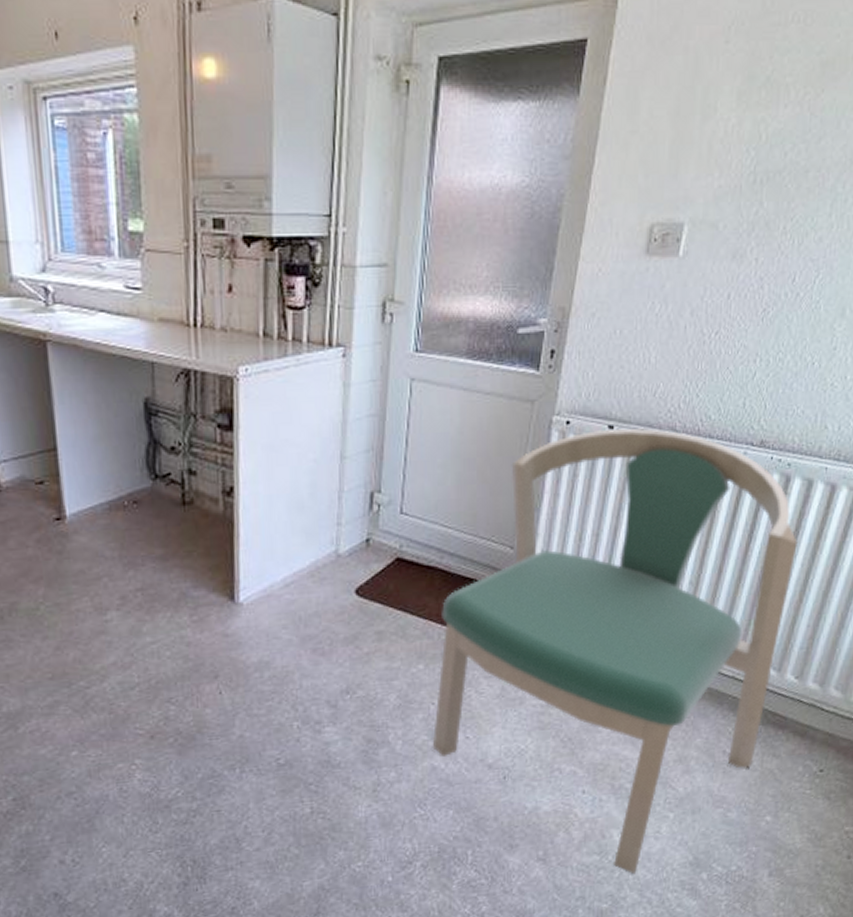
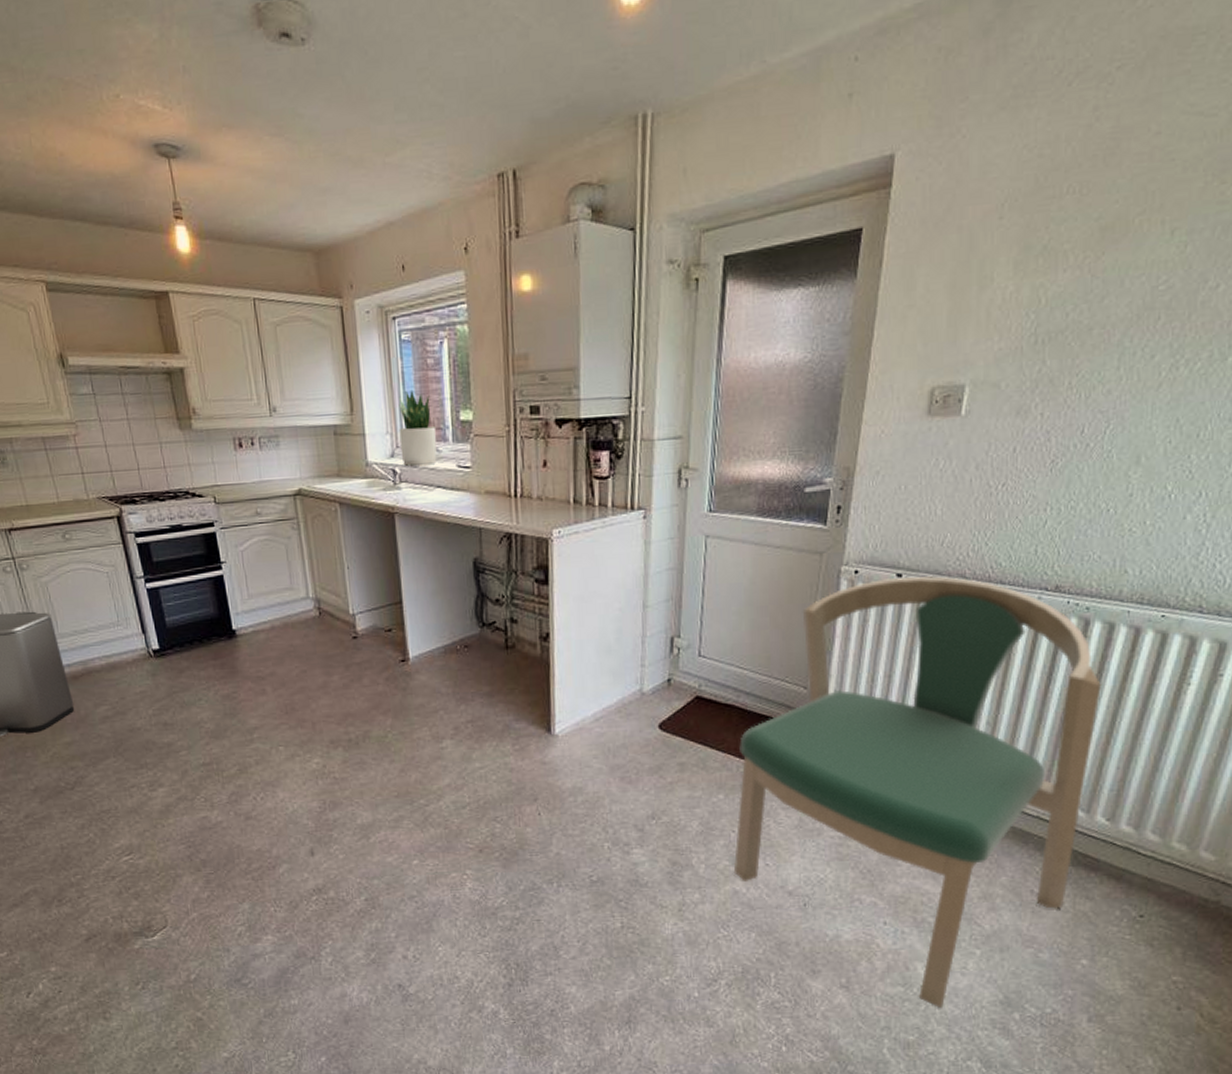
planter: none [50,189,100,283] -> present [398,389,437,466]

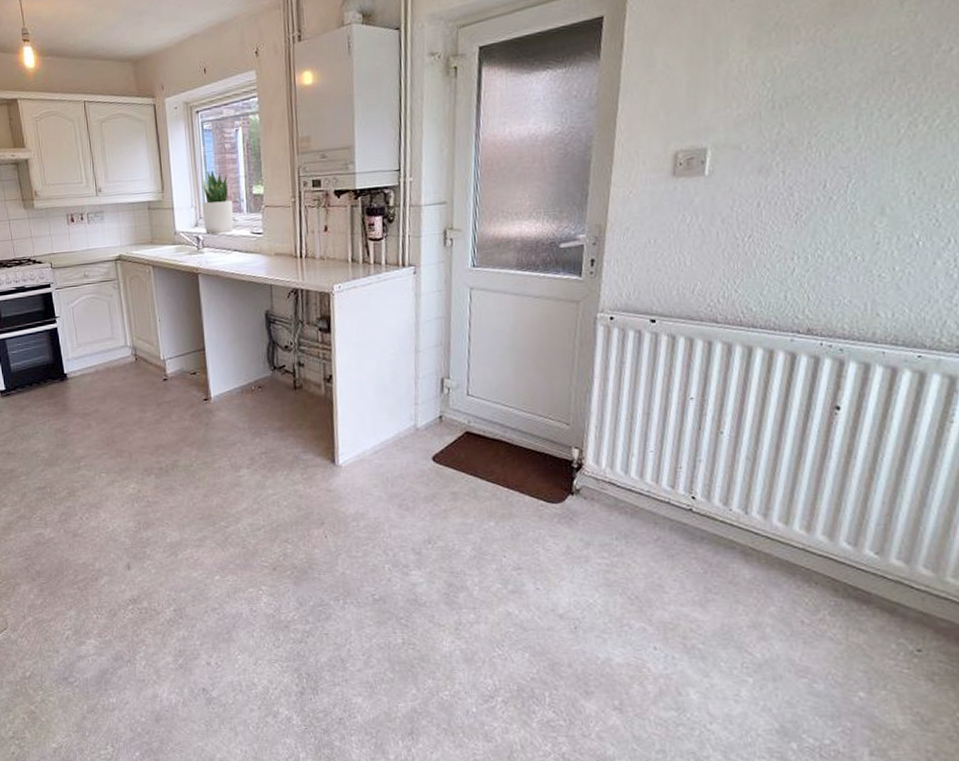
dining chair: present [734,576,1101,1009] -> none [506,321,861,735]

